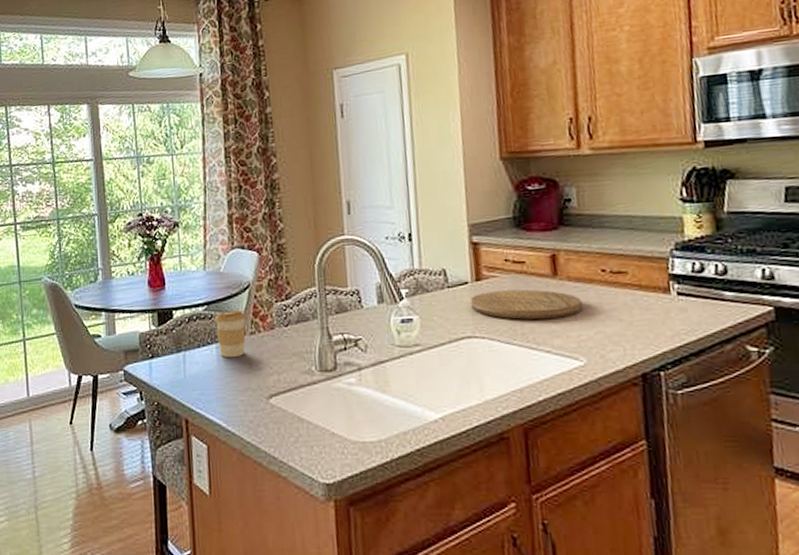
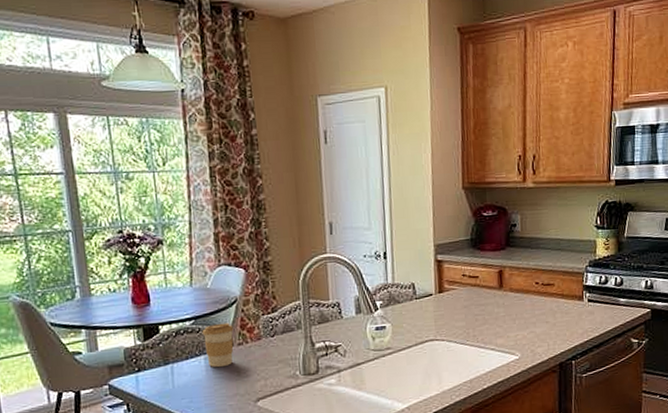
cutting board: present [471,289,583,320] -> none [434,299,520,325]

